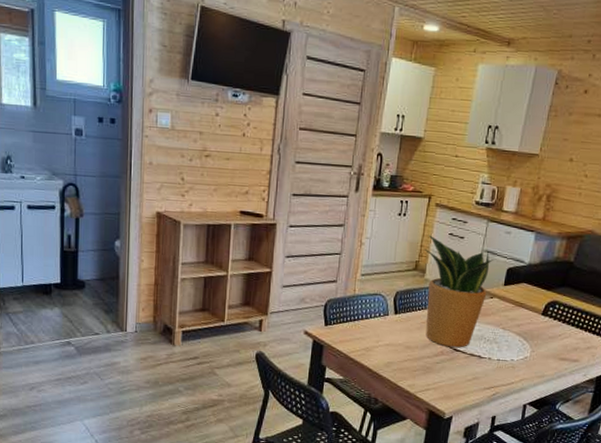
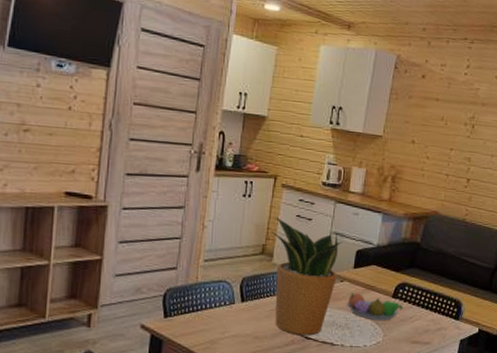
fruit bowl: none [495,308,553,337] -> present [347,292,403,321]

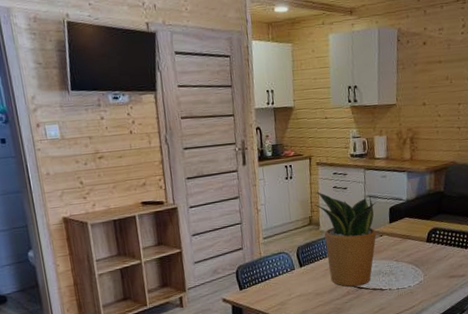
fruit bowl: present [347,292,403,321] -> none [388,243,438,264]

